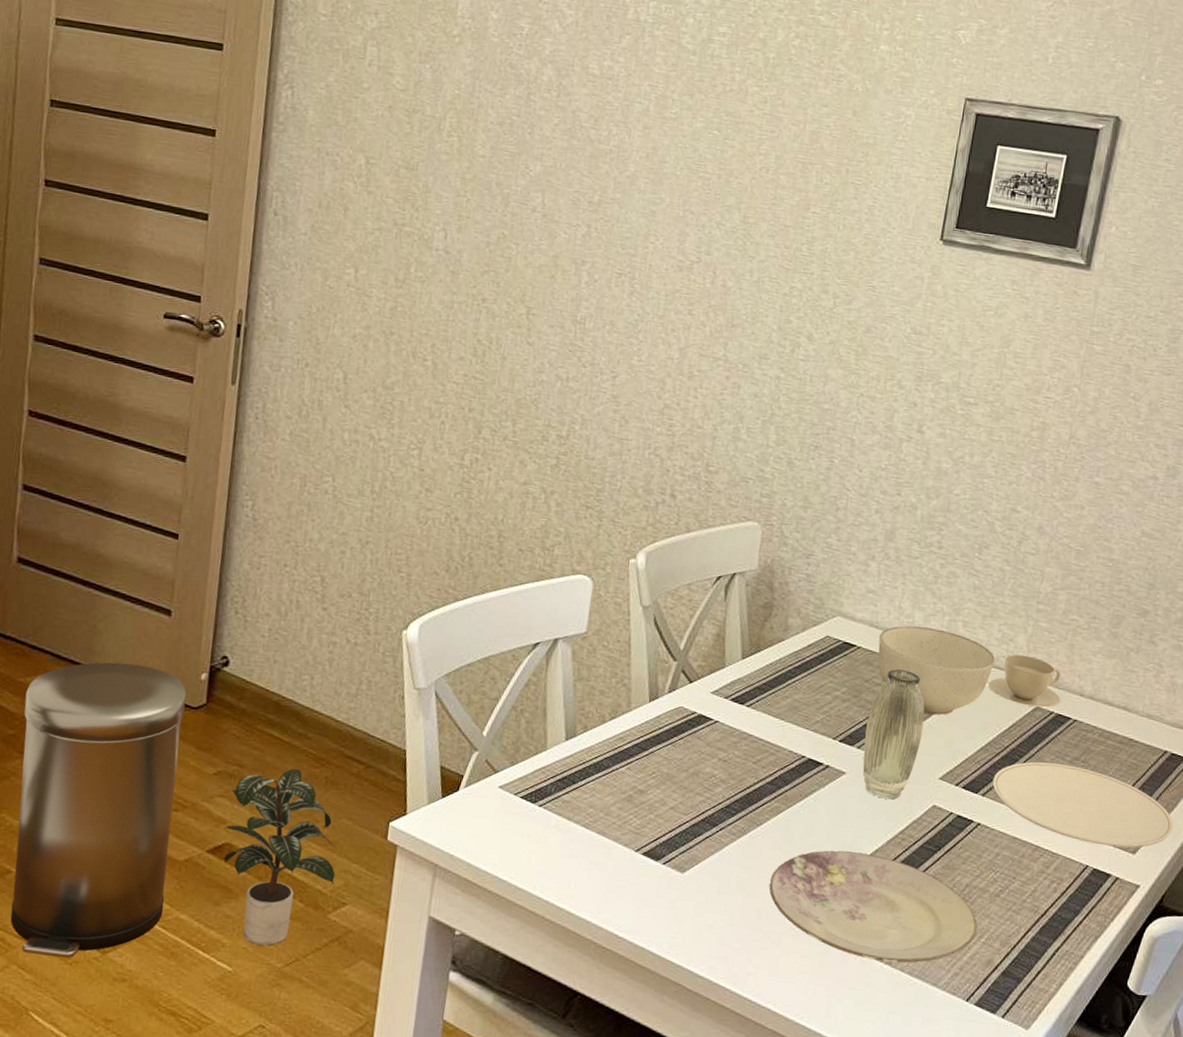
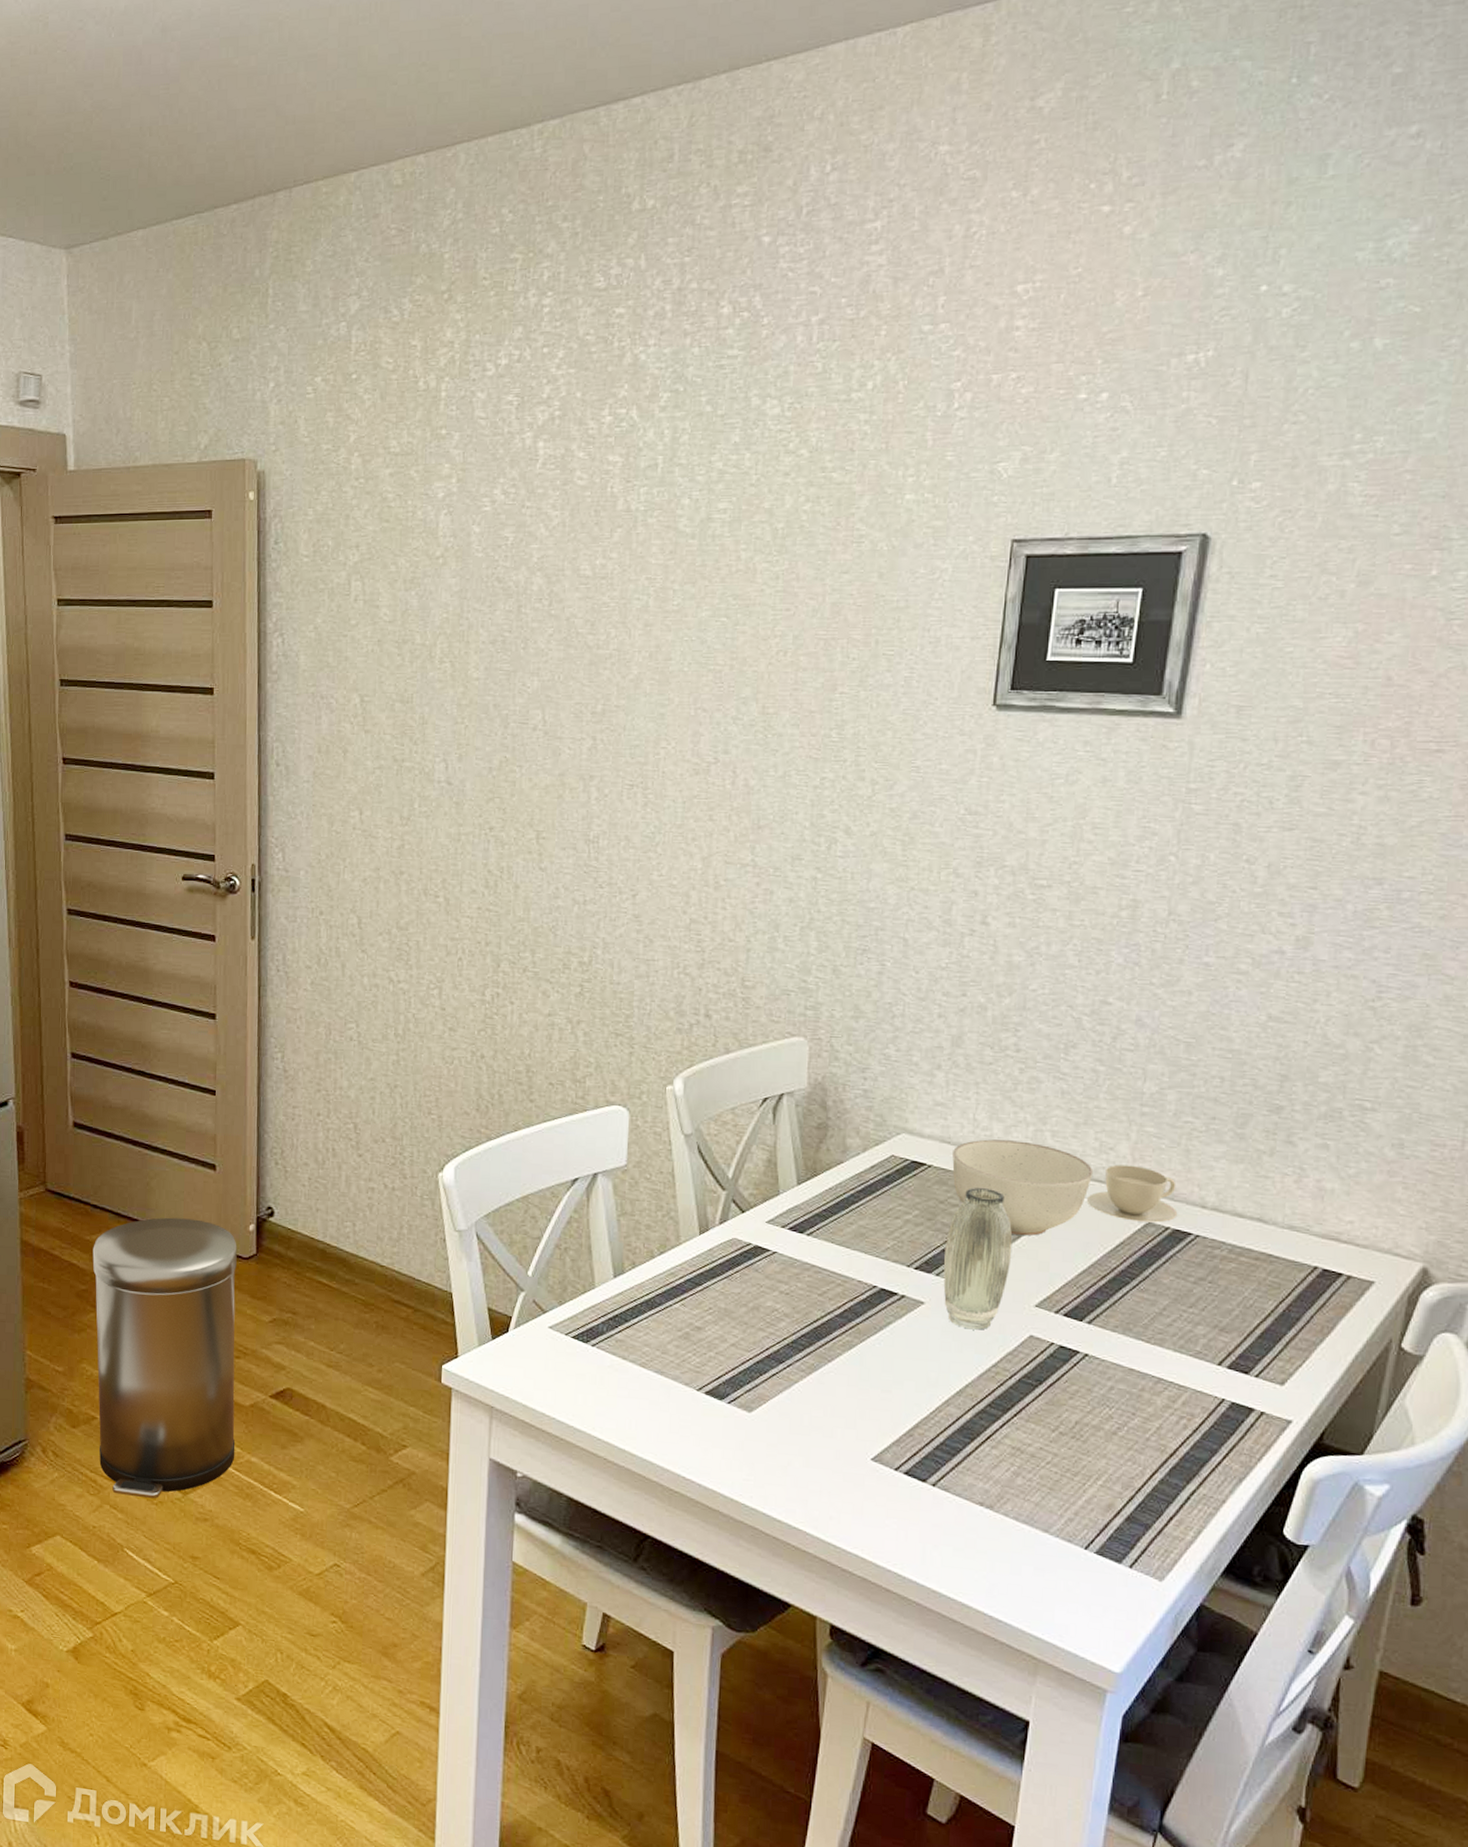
potted plant: present [223,768,335,946] -> none [283,1314,394,1487]
plate: present [769,850,978,963] -> none [846,1386,1093,1507]
plate: present [992,761,1174,848] -> none [1099,1284,1332,1378]

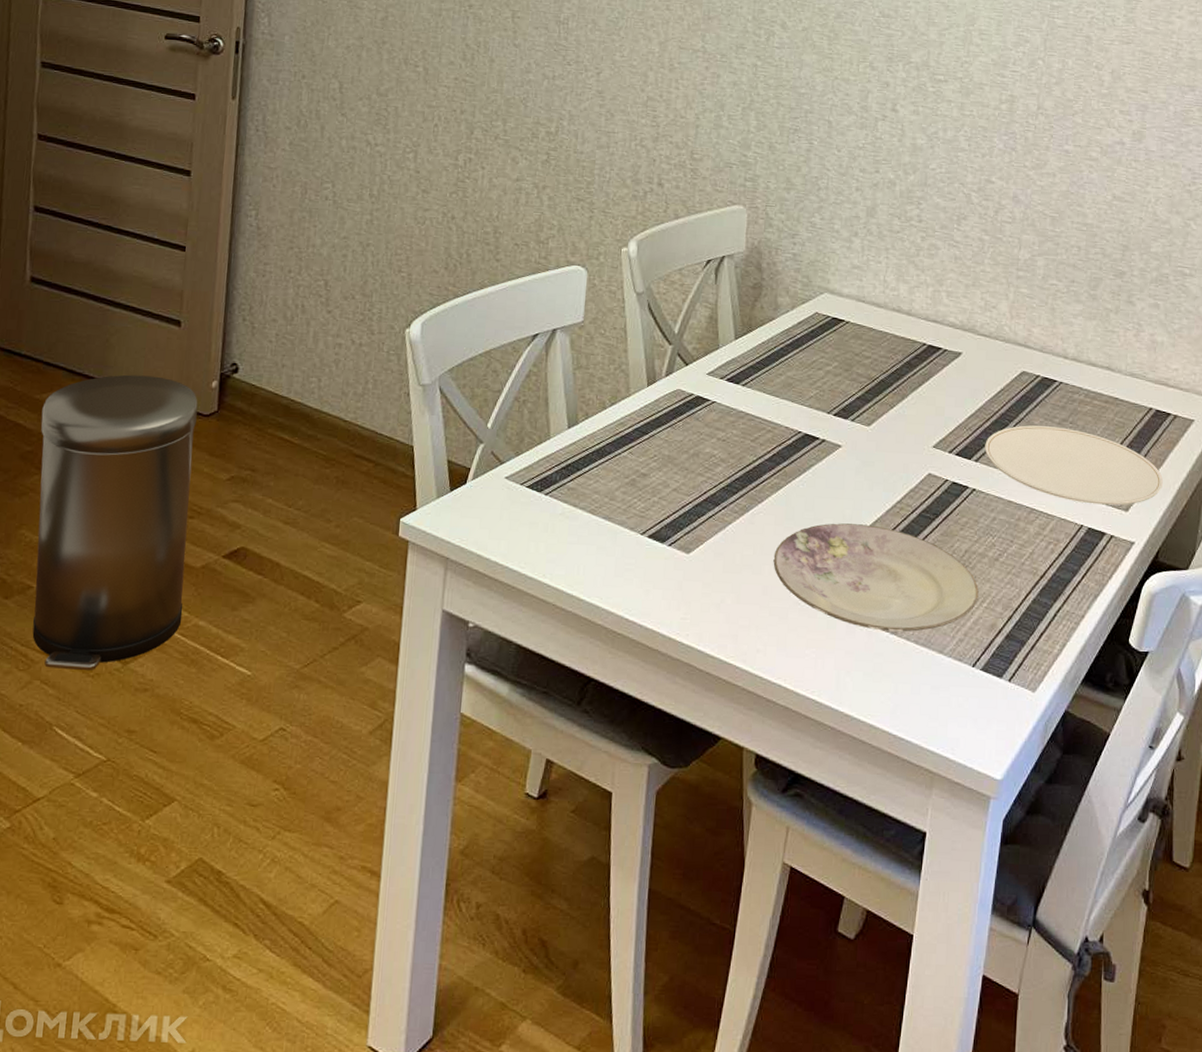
plate: none [846,1386,1093,1507] -> present [773,523,979,632]
vase: present [943,1188,1013,1330] -> none [857,341,915,470]
bowl: present [952,1139,1094,1236] -> none [866,298,980,384]
teacup: present [1086,1164,1178,1223] -> none [974,321,1046,372]
plate: none [1099,1284,1332,1378] -> present [985,425,1164,506]

